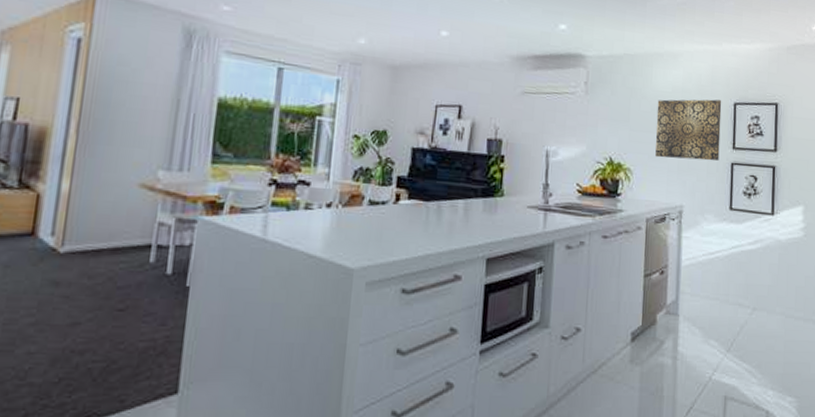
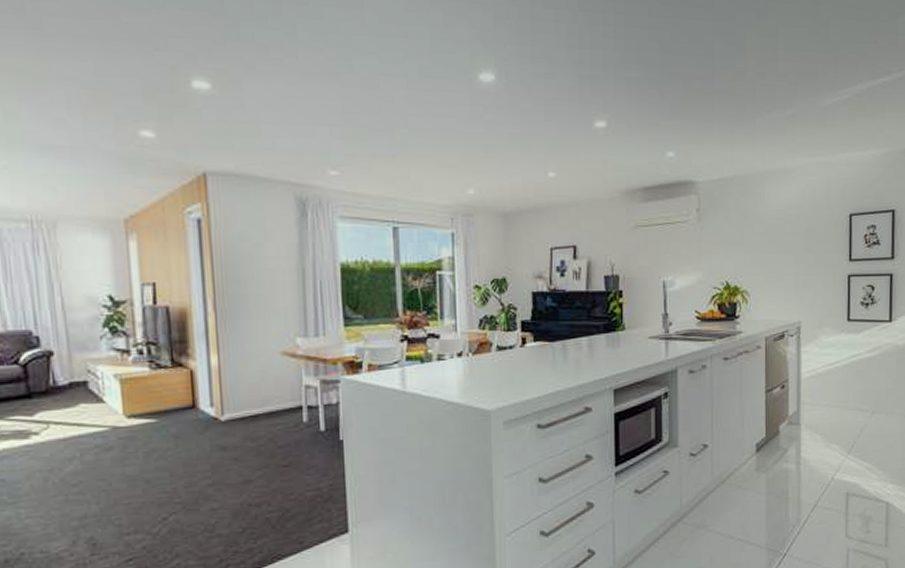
wall art: present [655,99,722,161] -> none [771,213,837,277]

